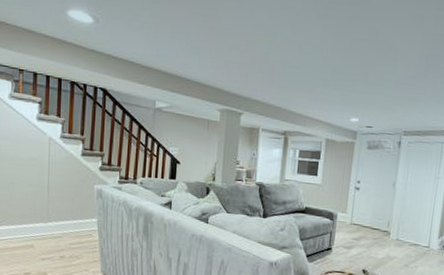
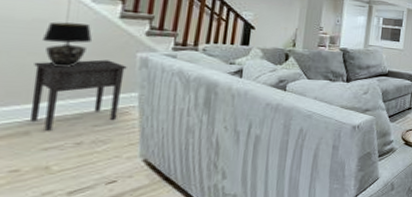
nightstand: none [32,190,88,246] -> present [29,59,127,132]
table lamp: none [35,159,66,196] -> present [41,22,93,68]

